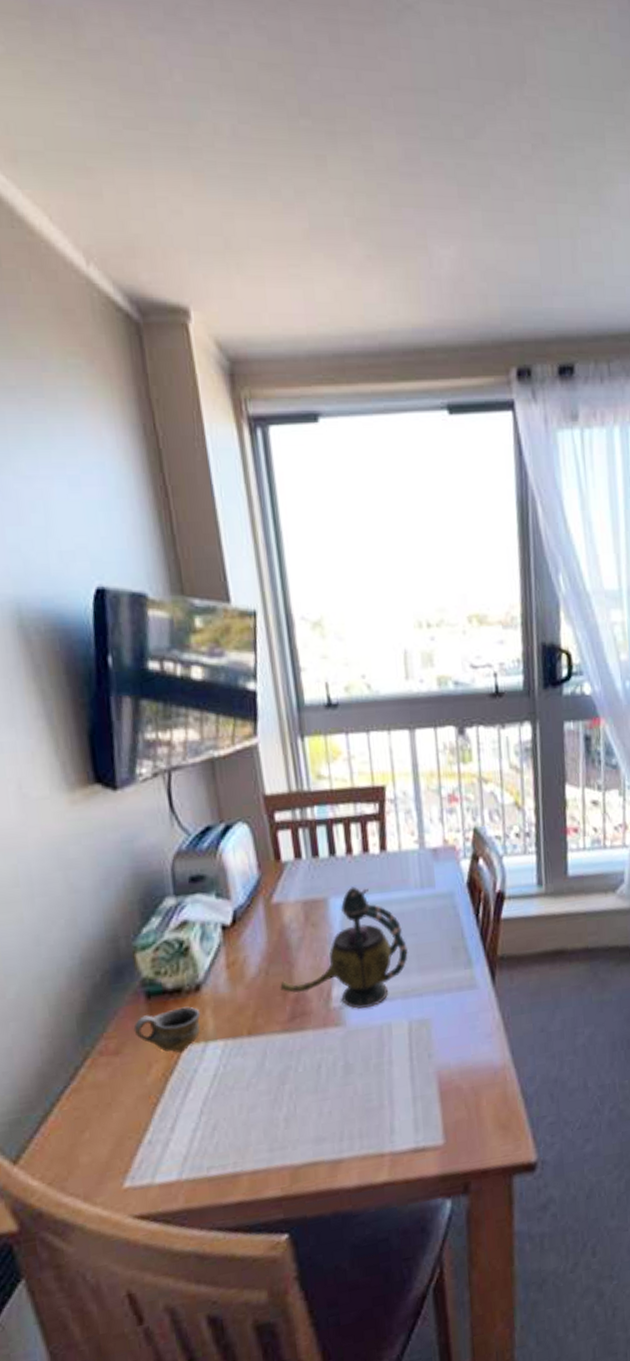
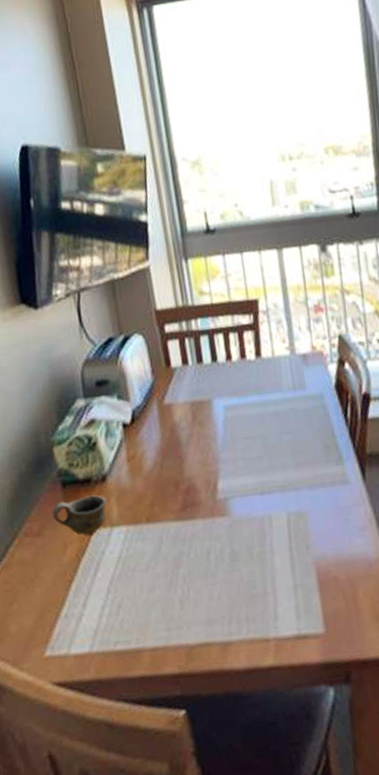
teapot: present [280,886,408,1010] -> none [172,389,284,502]

